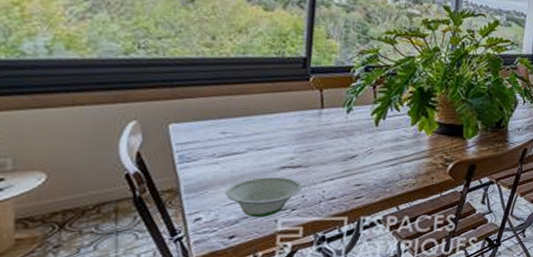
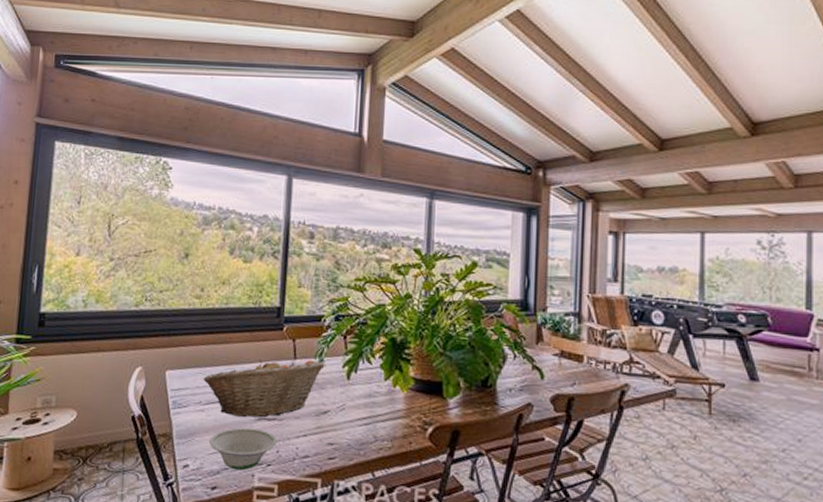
fruit basket: none [216,109,354,167] -> present [203,358,325,418]

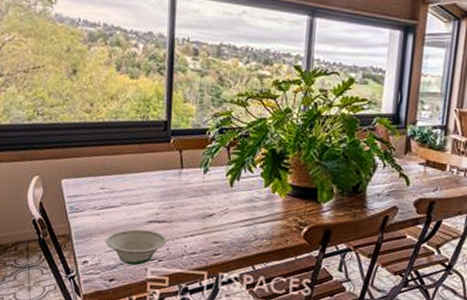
fruit basket: present [203,358,325,418] -> none [97,168,210,221]

